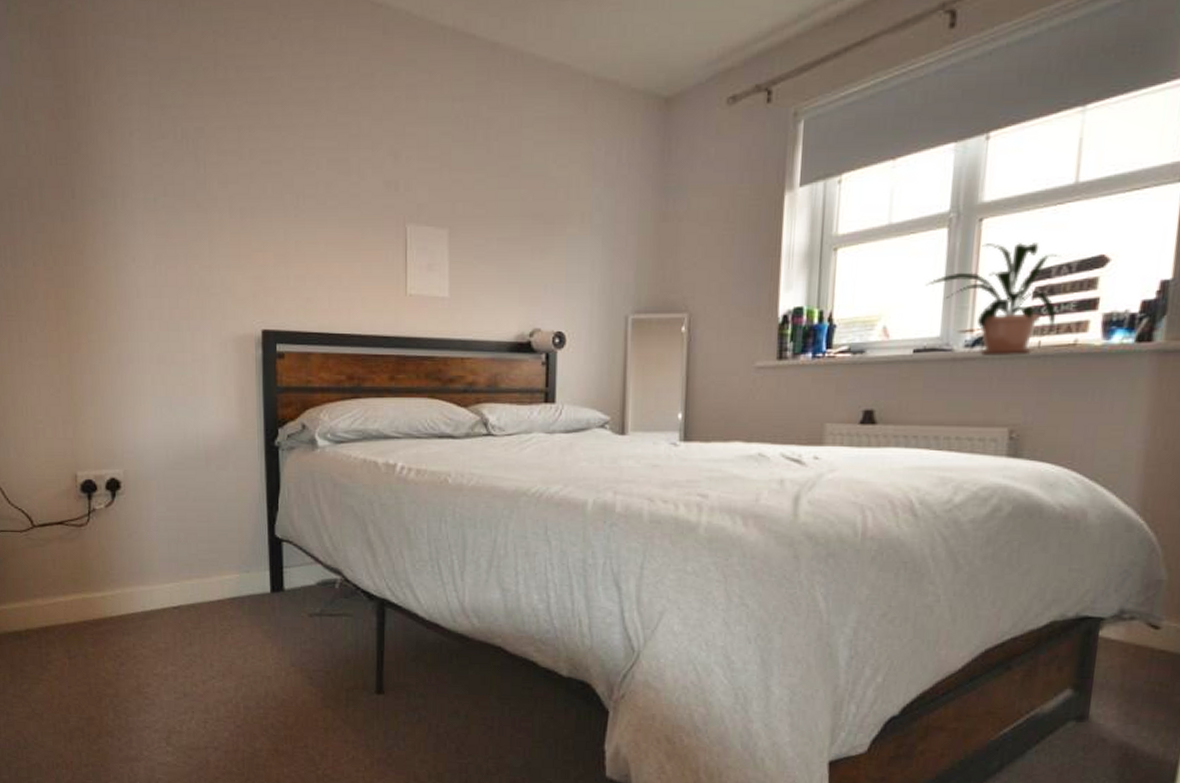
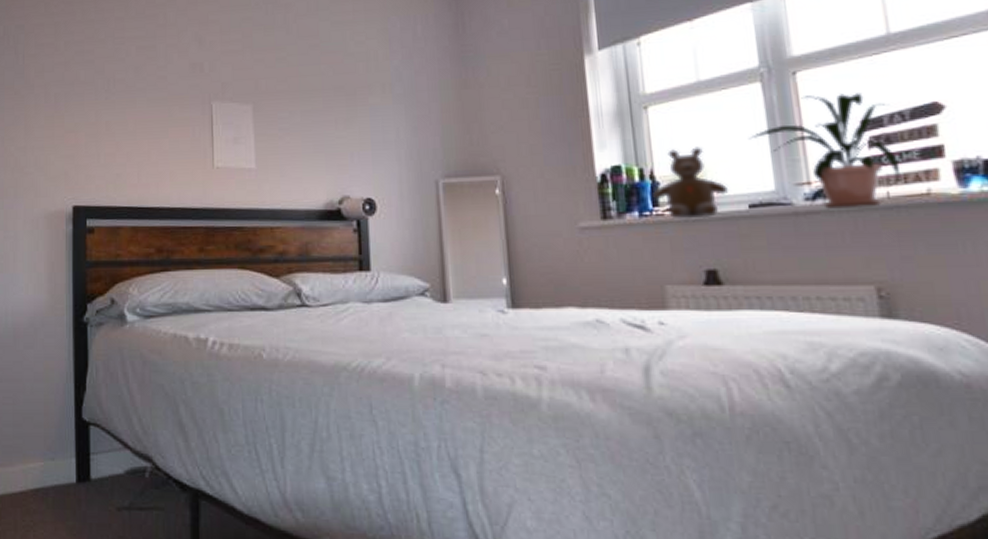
stuffed bear: none [828,291,899,362] -> present [653,147,729,219]

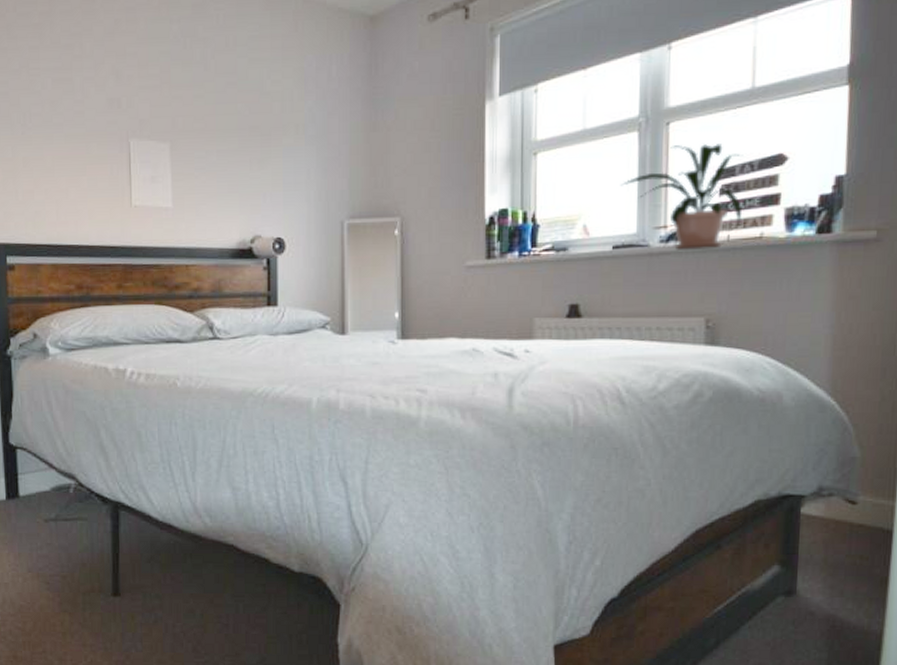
stuffed bear: present [653,147,729,219] -> none [533,192,598,259]

